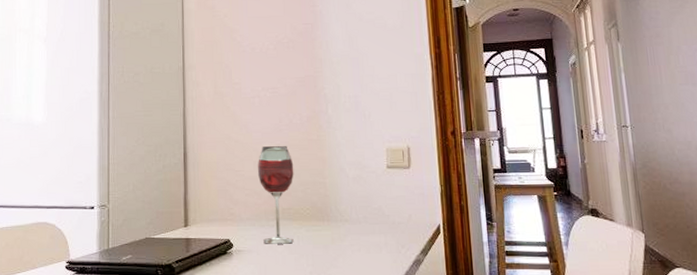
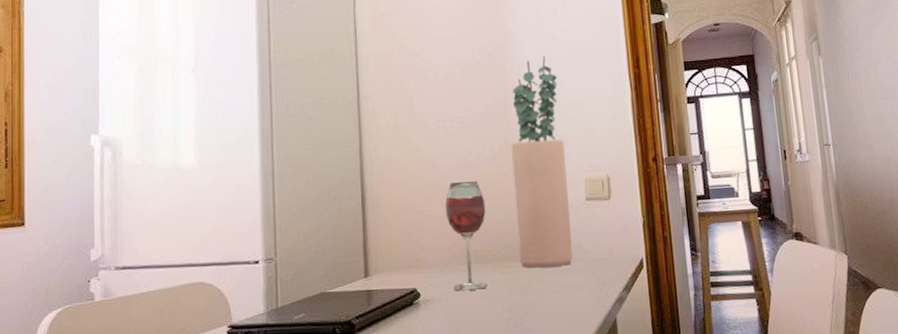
vase: none [318,35,373,228] -> present [510,56,573,268]

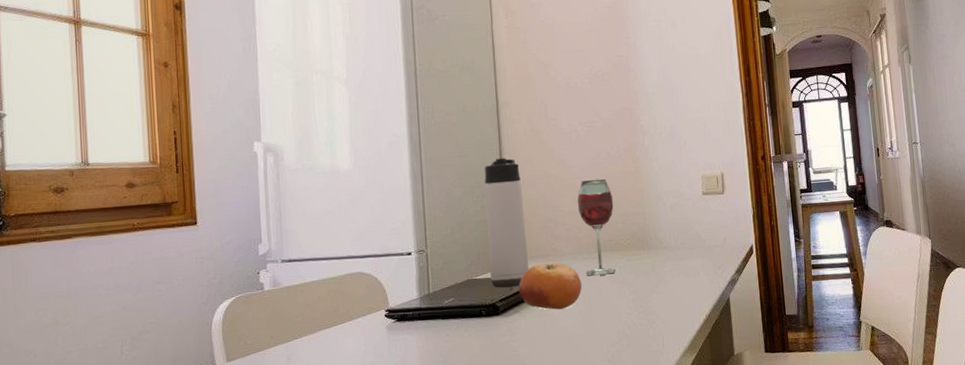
thermos bottle: none [342,155,389,303] -> present [484,157,529,288]
fruit: none [377,275,449,329] -> present [518,263,582,310]
vase: present [510,56,573,268] -> none [635,66,691,255]

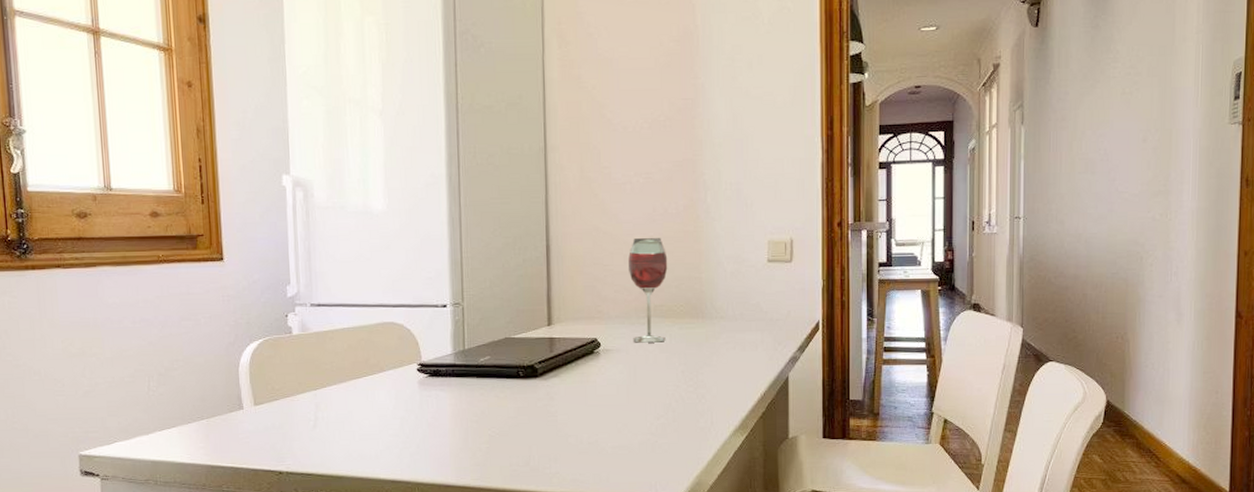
thermos bottle: present [484,157,529,288] -> none [528,207,571,349]
fruit: present [518,263,582,310] -> none [559,326,628,376]

